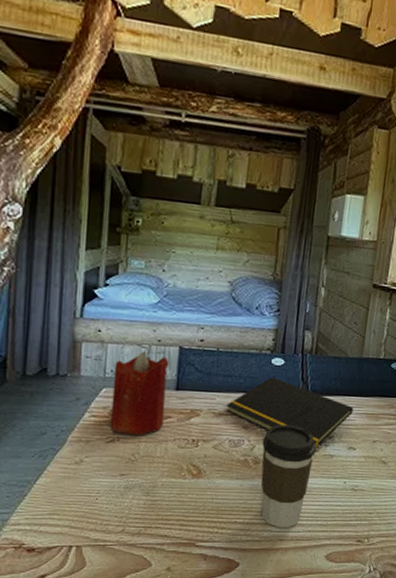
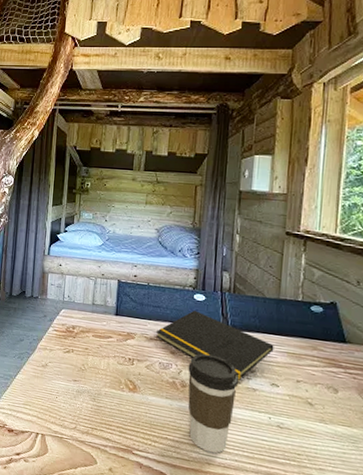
candle: present [110,351,169,435] -> none [67,282,111,350]

